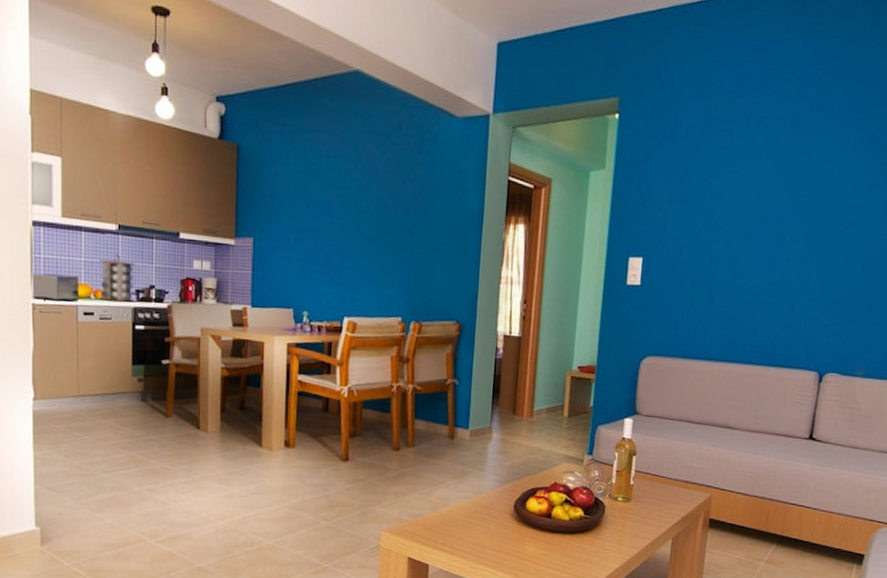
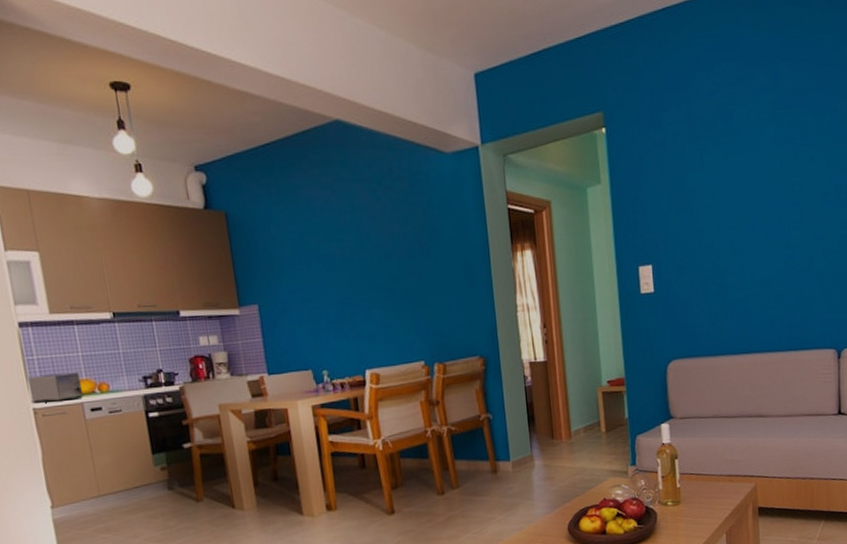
spice rack: present [98,254,135,303] -> none [97,343,143,394]

